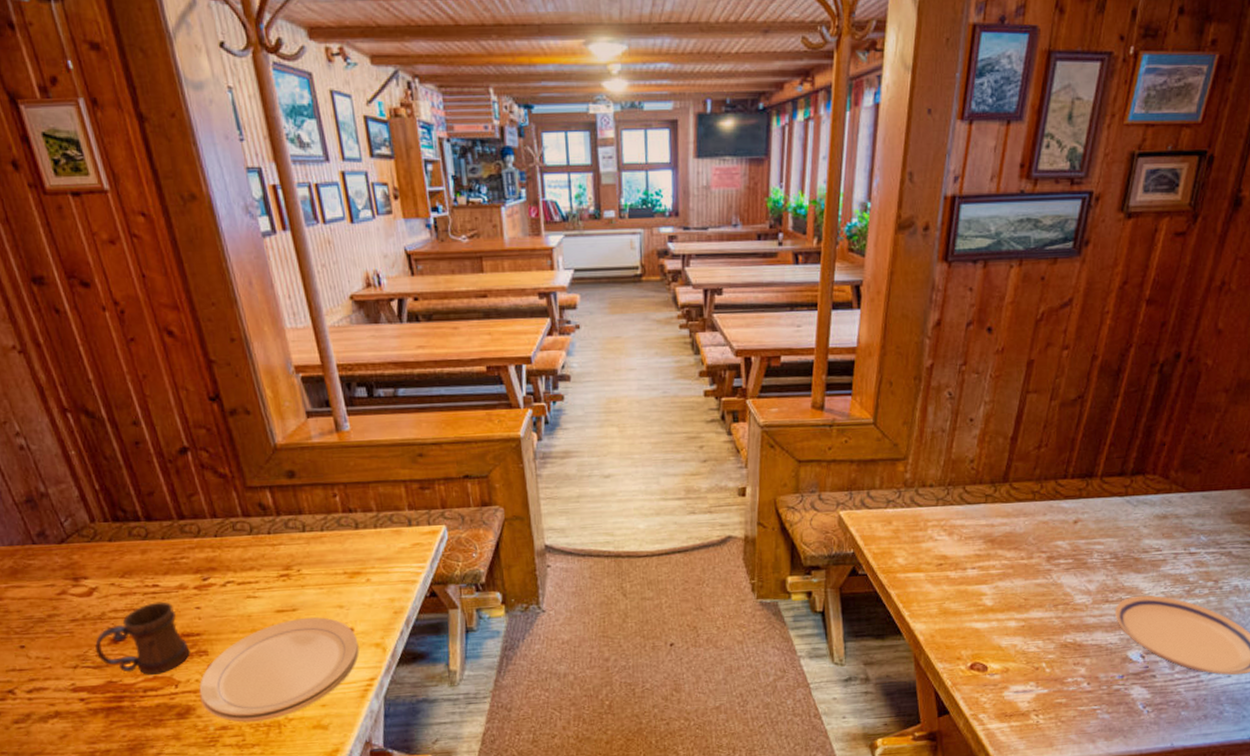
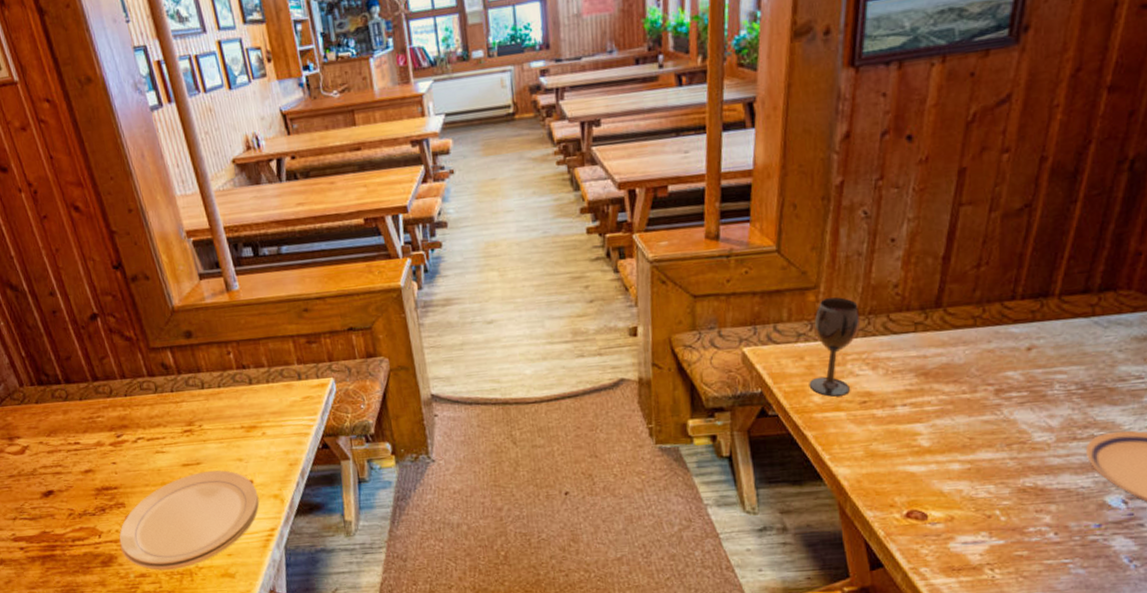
beer mug: present [95,601,190,675] -> none [29,458,110,526]
wine glass: none [895,468,941,559] -> present [809,297,861,397]

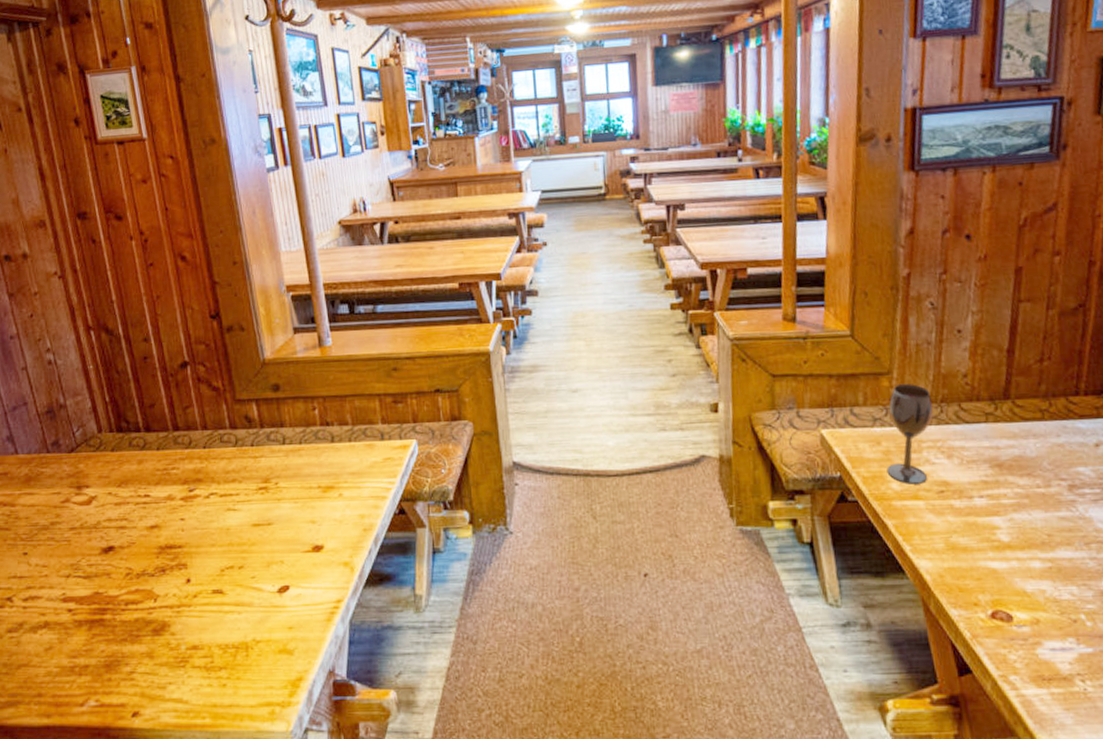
plate: present [119,470,260,570] -> none [175,533,328,642]

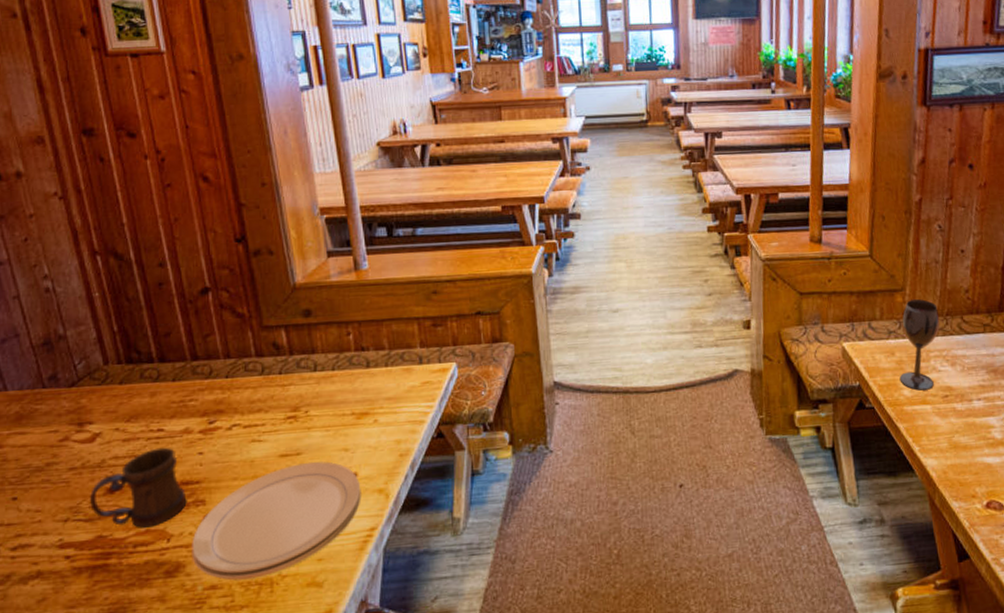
beer mug: none [88,512,171,587] -> present [90,447,187,528]
plate: none [175,533,328,642] -> present [192,461,361,581]

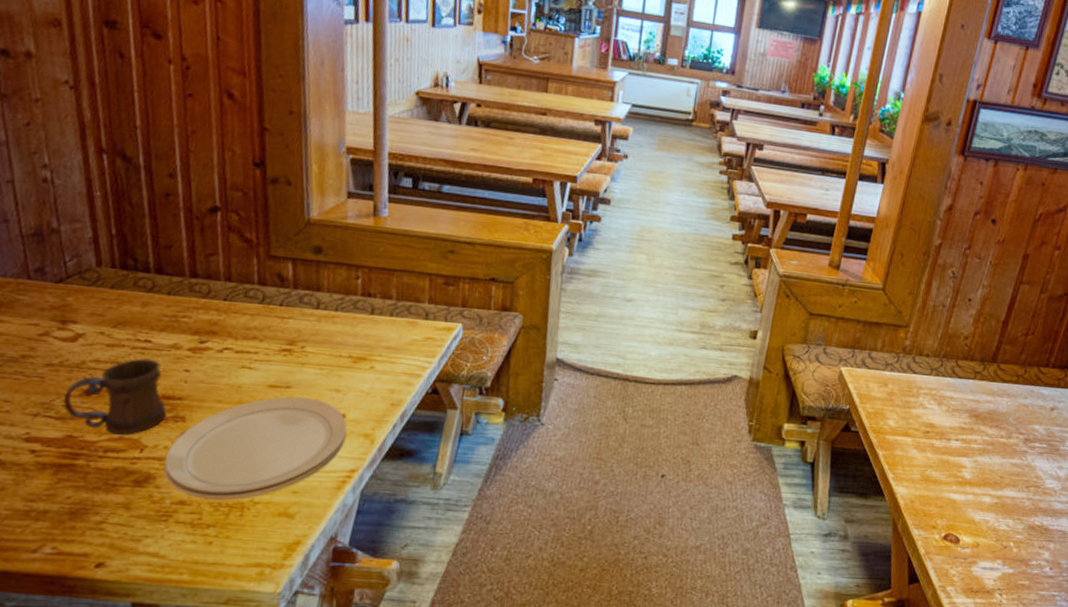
wine glass: present [899,298,940,391] -> none [887,337,936,424]

